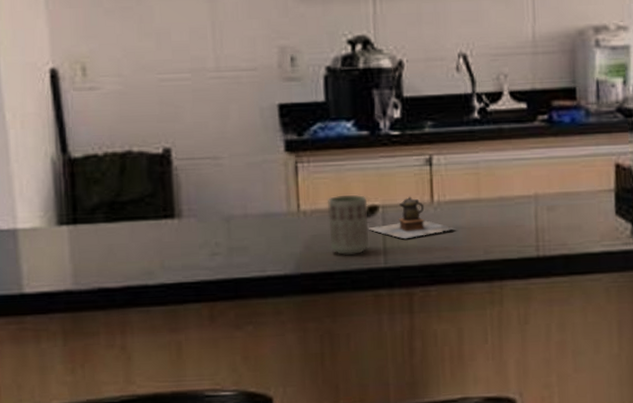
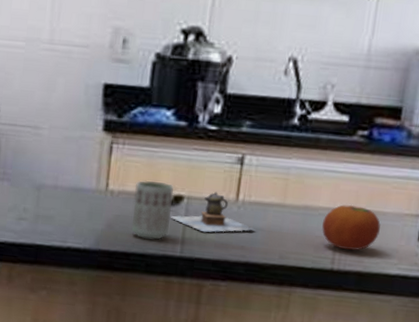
fruit: none [520,189,577,235] -> present [322,204,381,251]

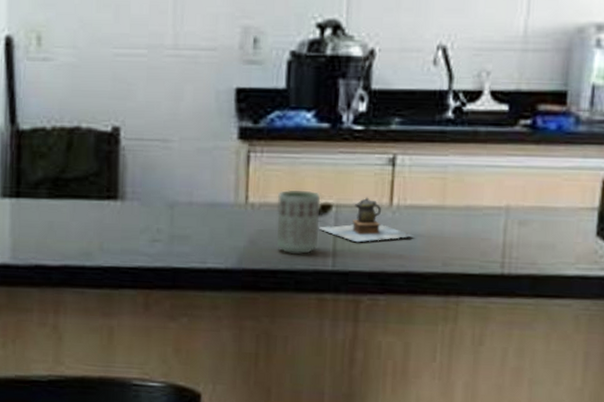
fruit: present [322,204,381,251] -> none [488,201,553,252]

